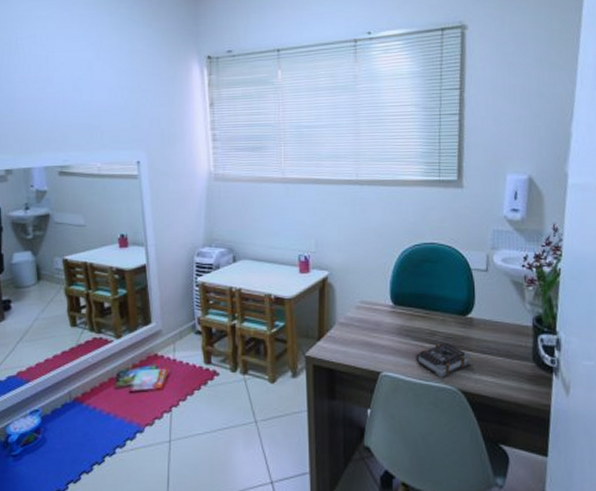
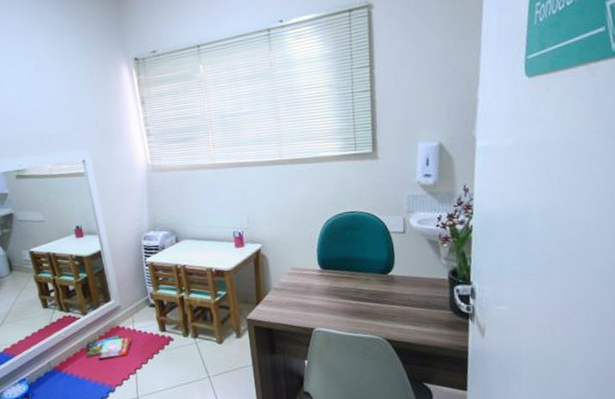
book: present [416,342,471,378] -> none [344,298,394,330]

